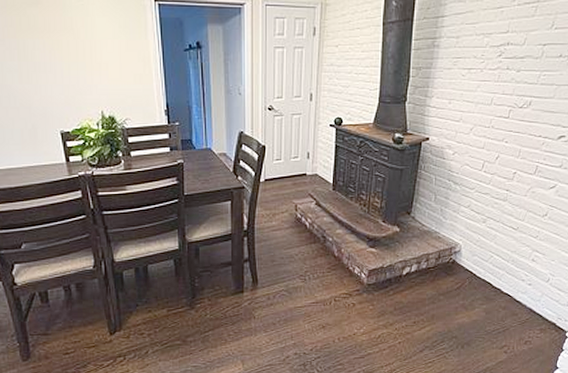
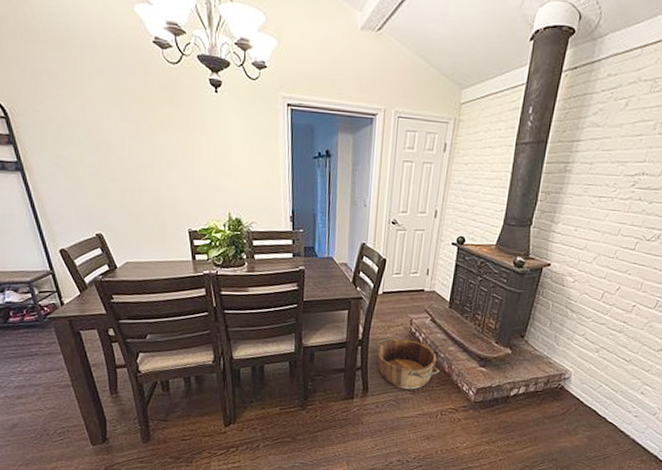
wooden bucket: none [263,226,329,278] -> present [377,338,440,390]

